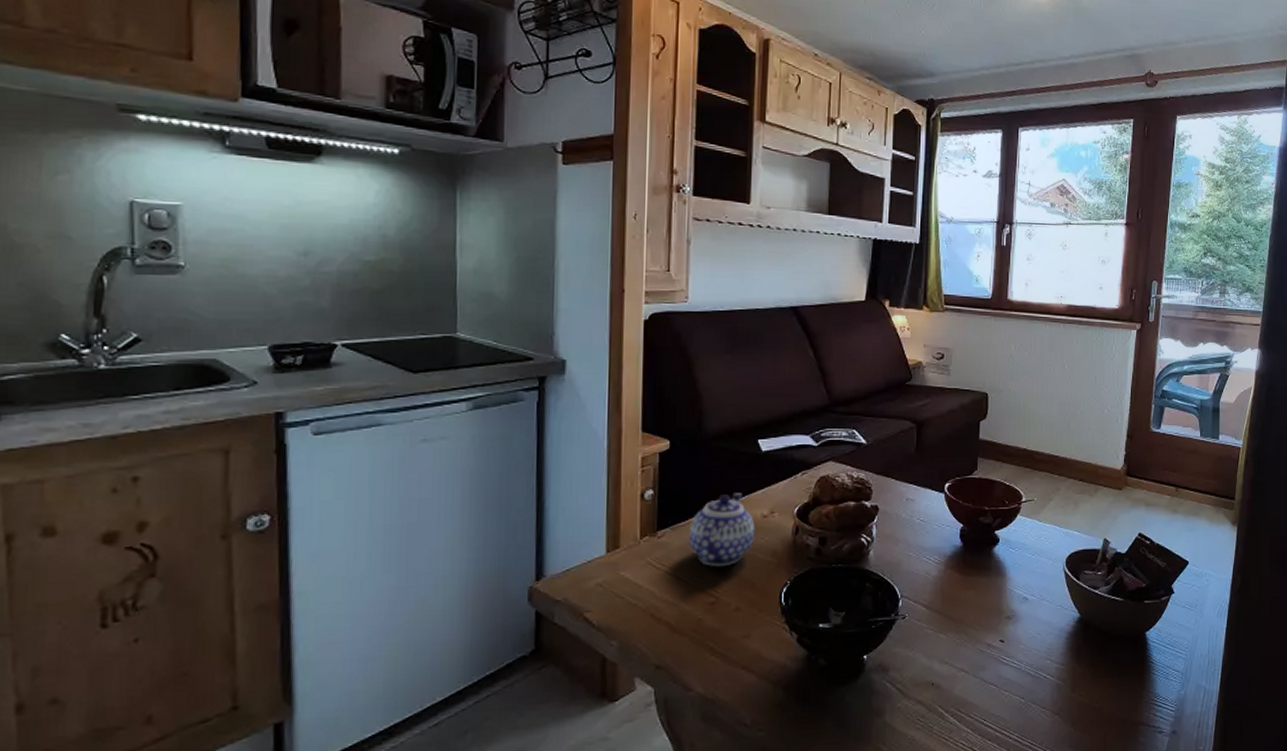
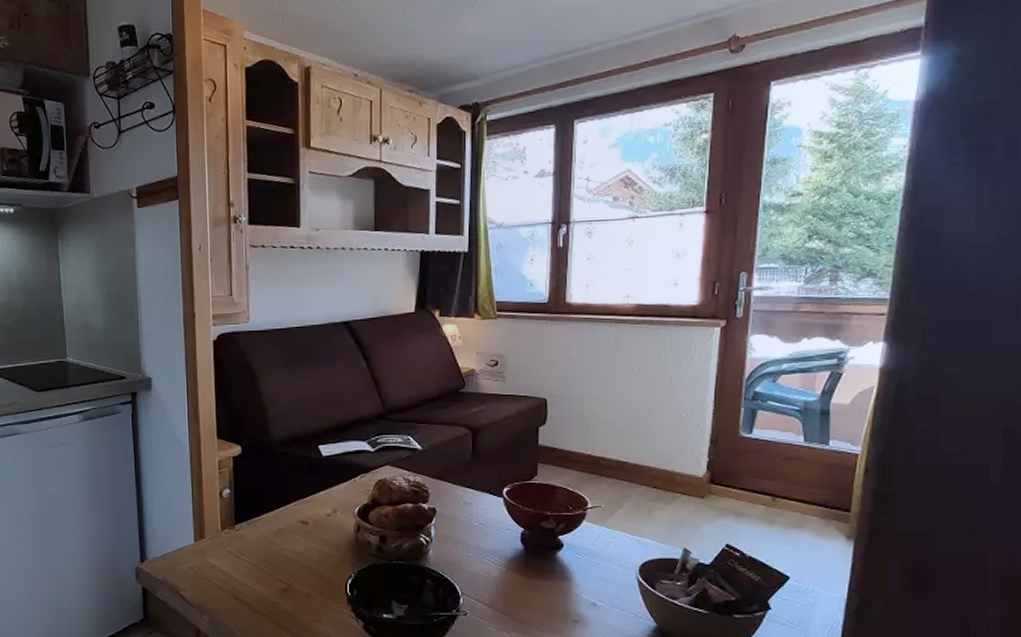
teapot: present [688,493,755,567] -> none [262,493,320,558]

